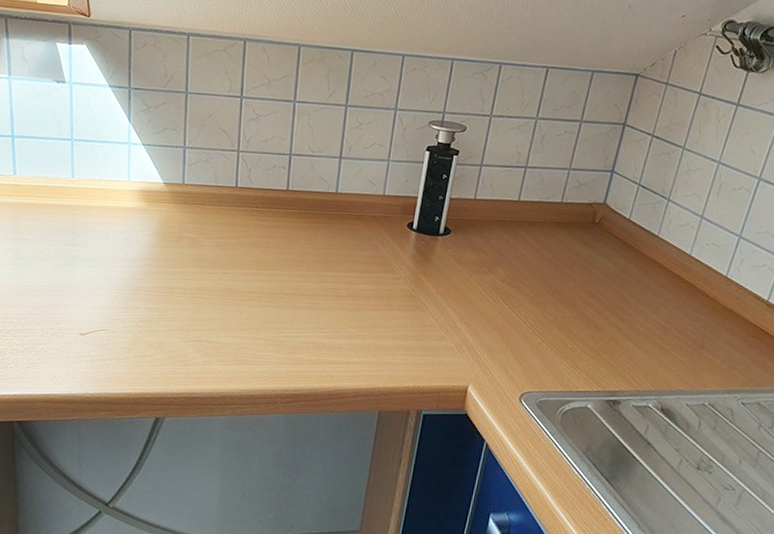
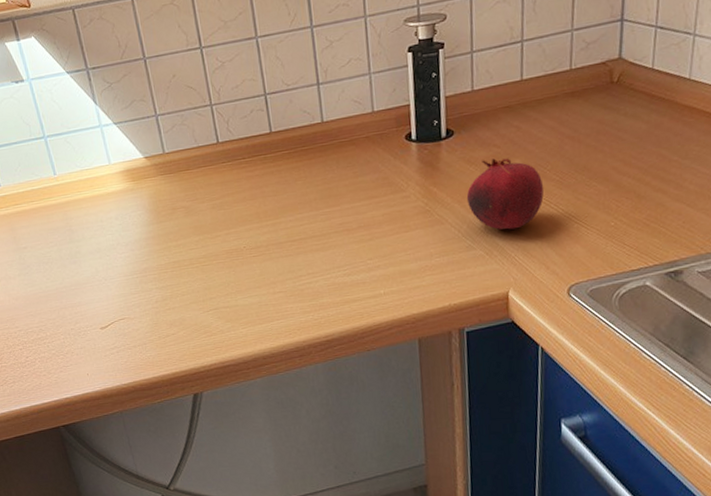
fruit: none [449,262,519,331] -> present [466,158,544,230]

